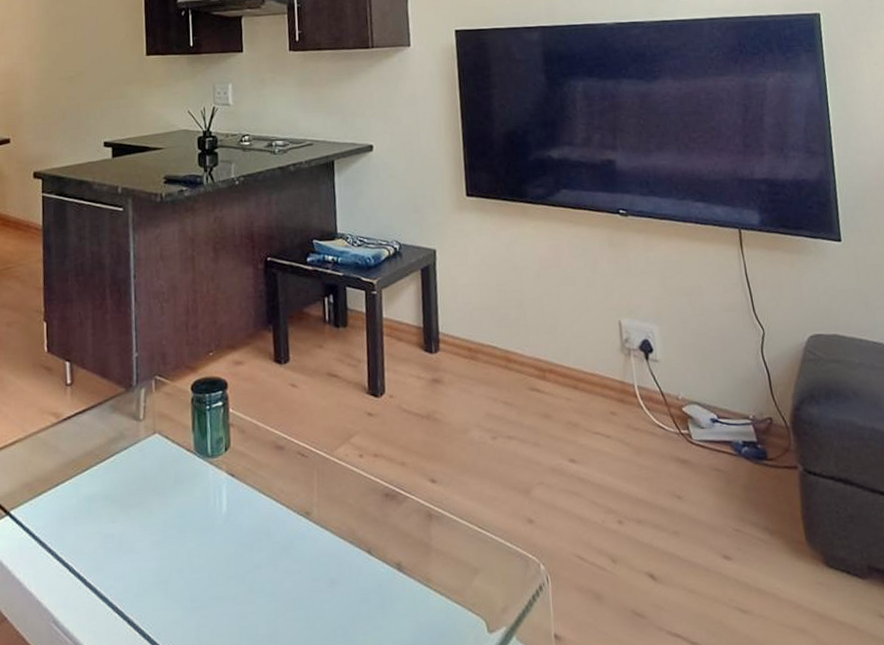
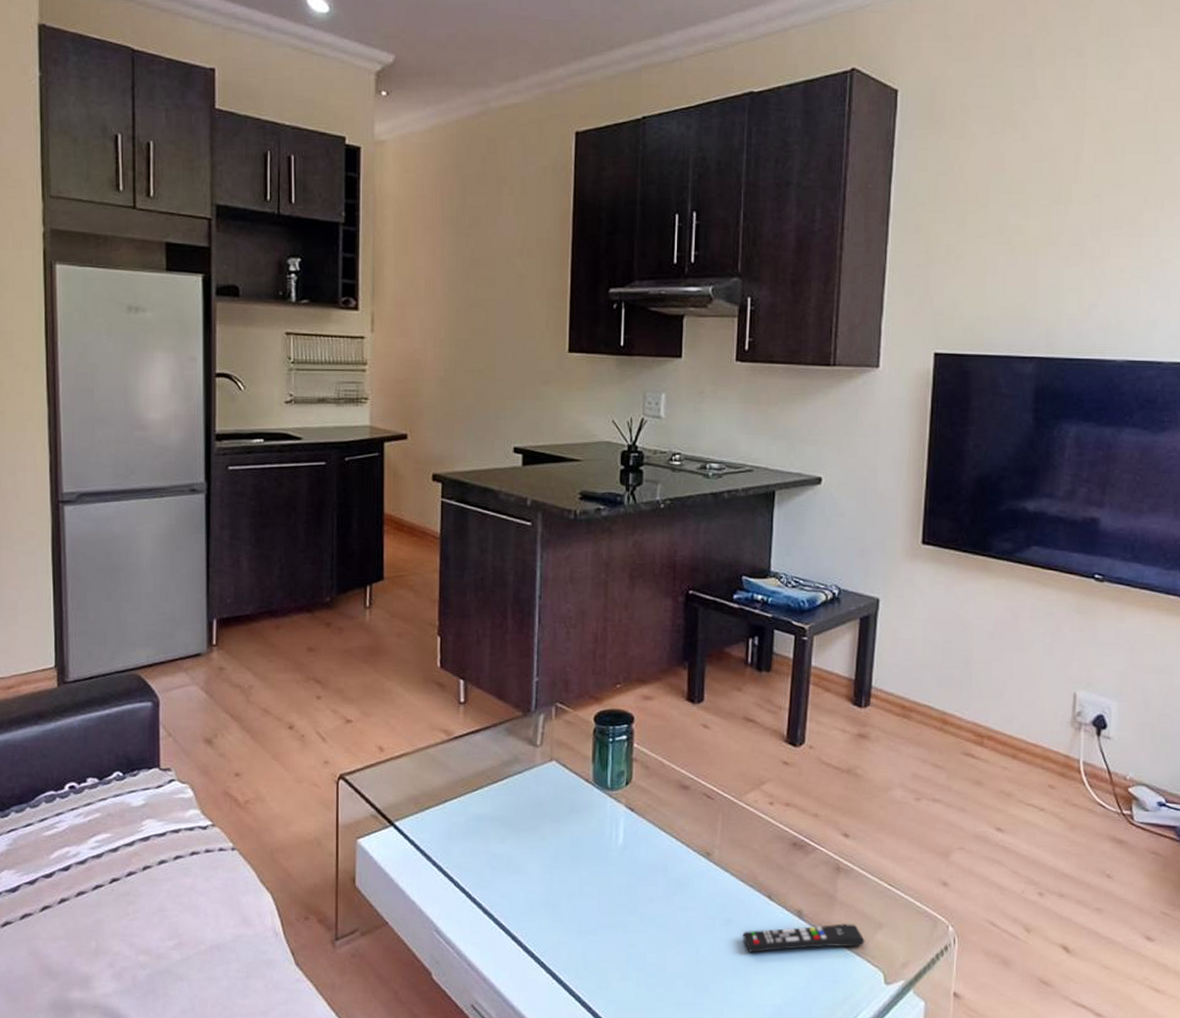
remote control: none [348,572,464,613] -> present [743,924,865,953]

